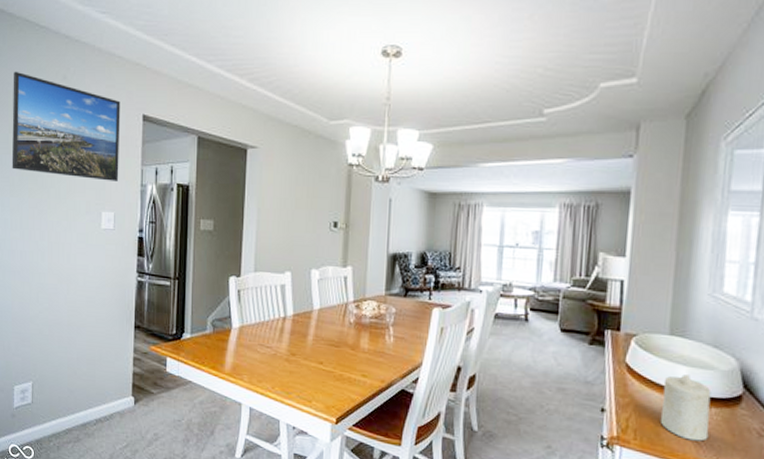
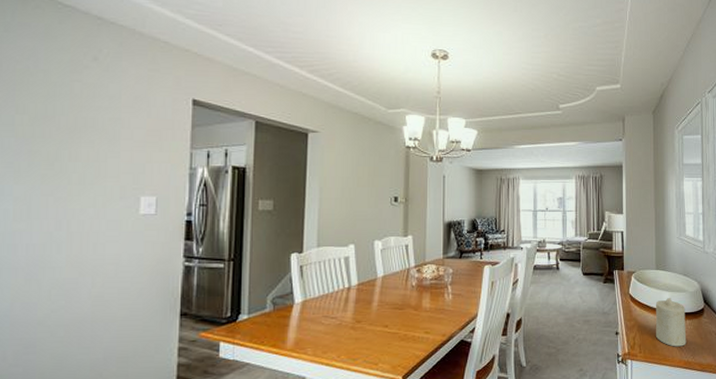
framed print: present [11,71,121,181] -> none [17,48,166,165]

